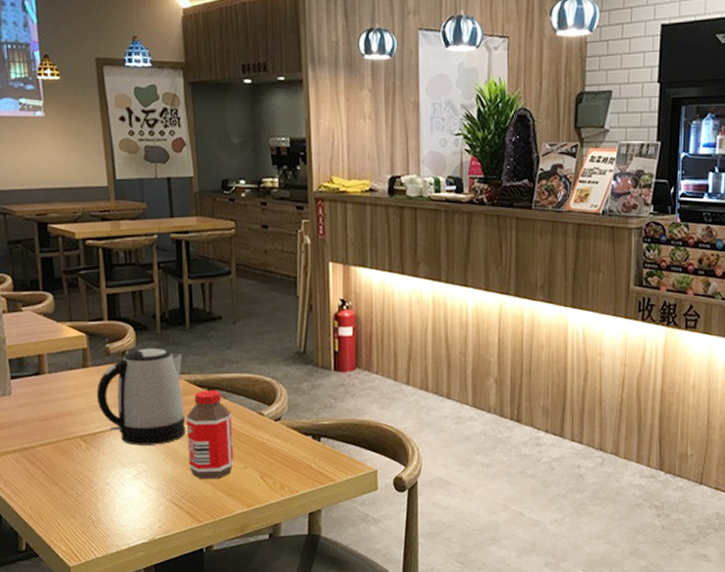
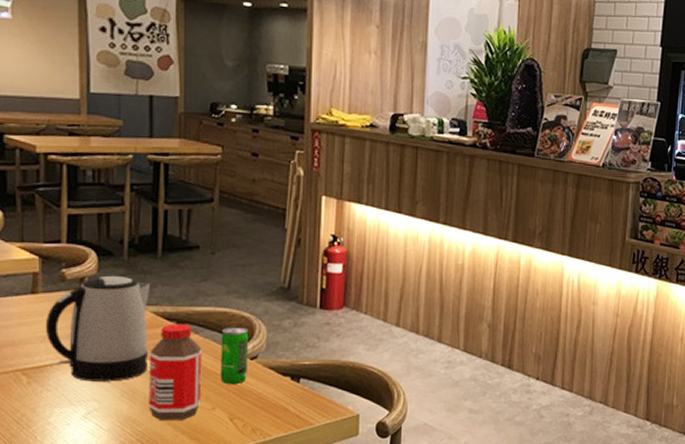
beverage can: none [247,390,273,444] -> present [220,326,249,384]

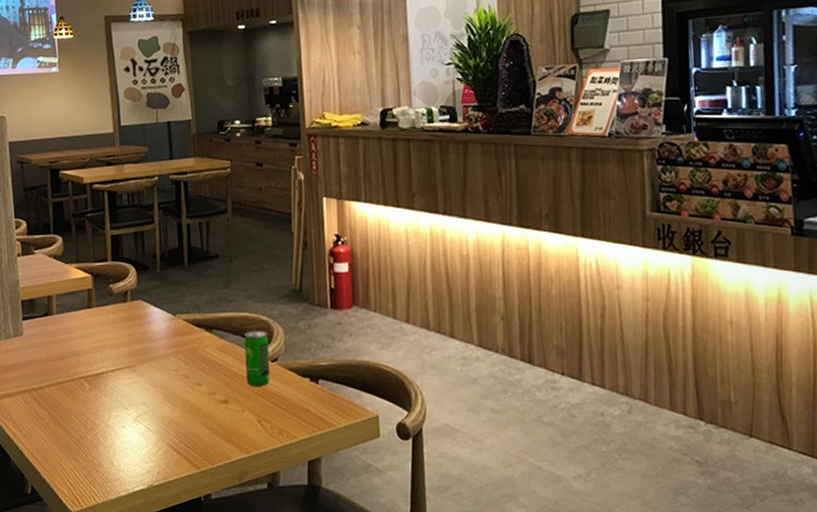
kettle: present [45,275,151,382] -> none [100,287,185,387]
bottle: present [148,324,202,420] -> none [184,330,232,422]

